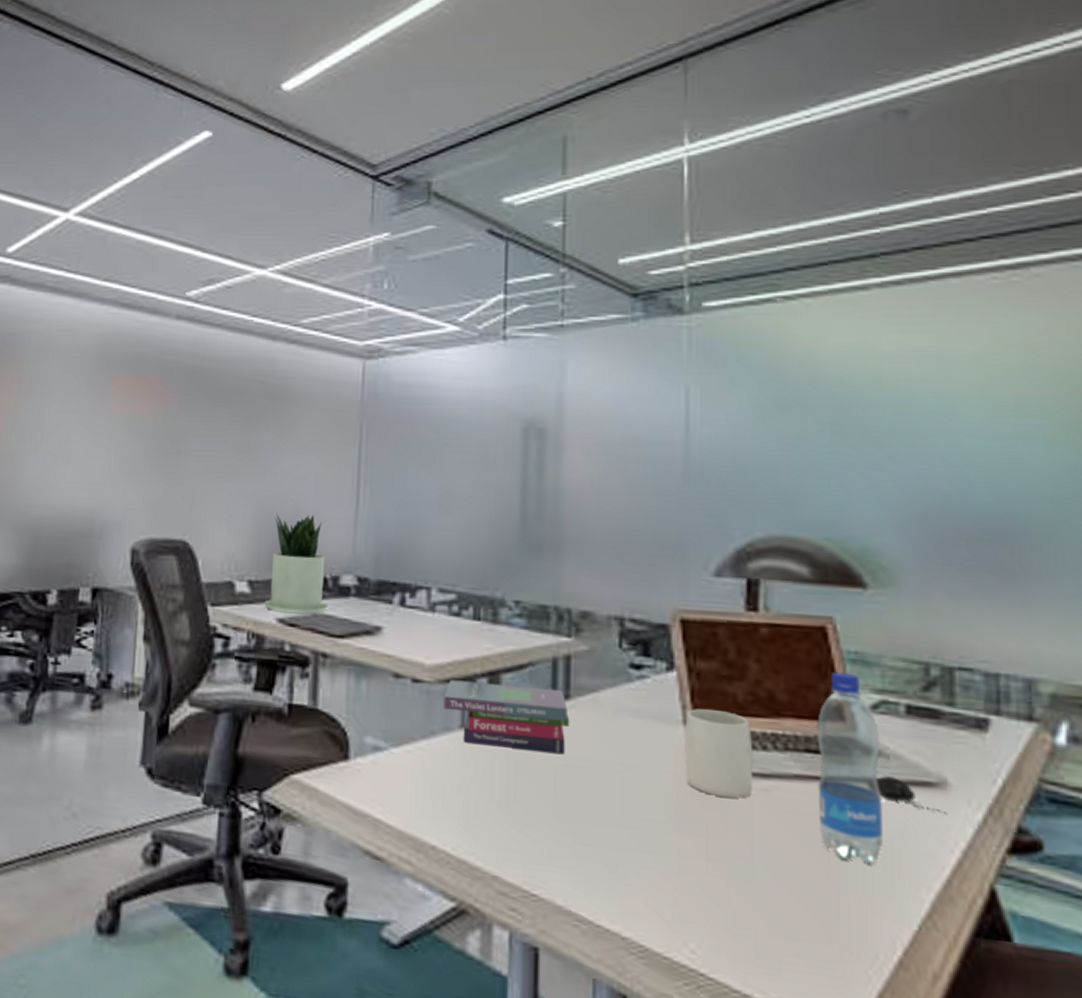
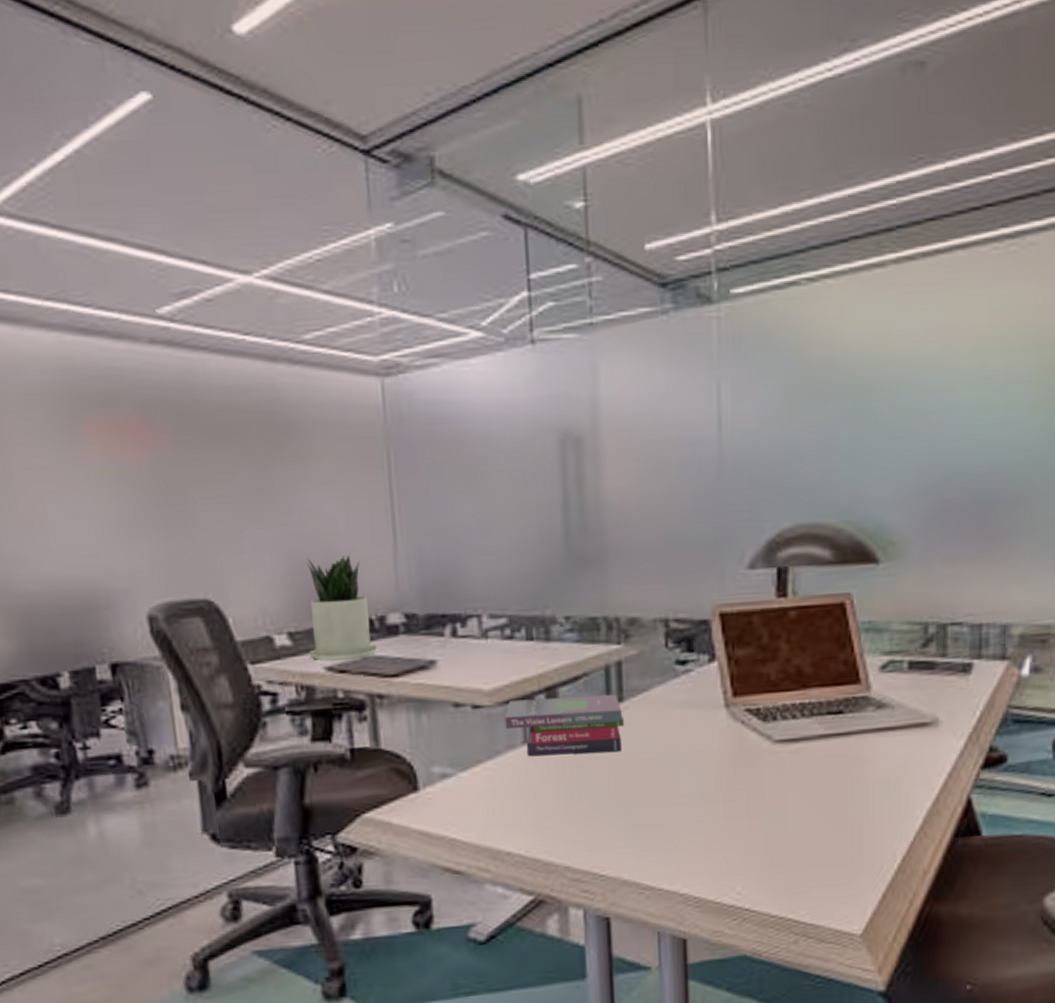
mug: present [685,708,754,799] -> none [726,690,785,764]
bottle: present [815,671,883,865] -> none [836,640,888,798]
computer mouse: present [876,776,948,815] -> none [884,723,938,747]

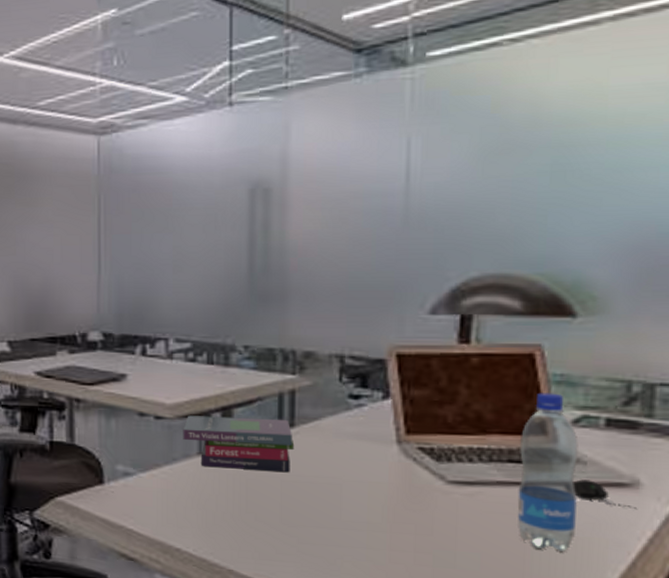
planter: present [307,555,377,661] -> none [23,281,78,367]
bottle: none [836,640,888,798] -> present [517,392,578,553]
computer mouse: none [884,723,938,747] -> present [573,479,638,510]

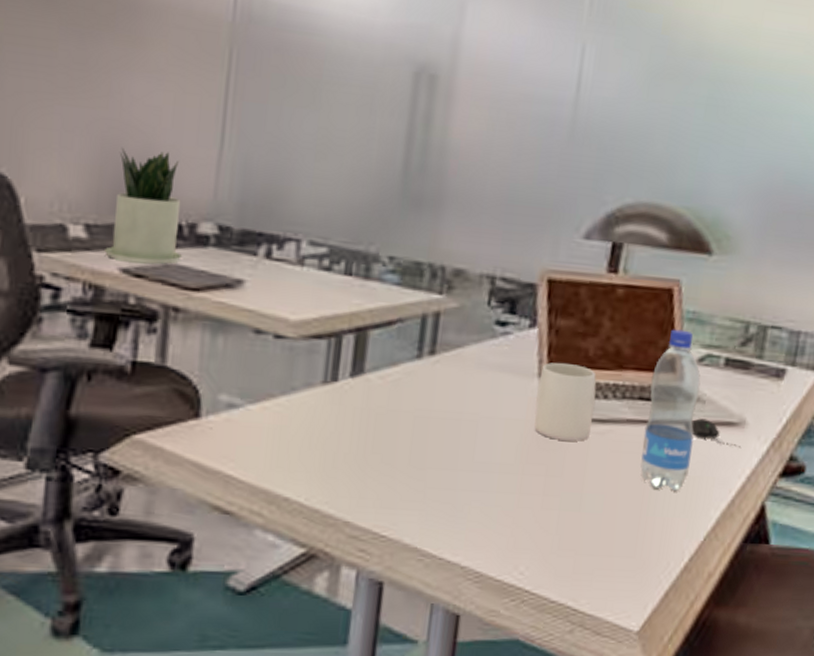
planter: none [23,281,78,367] -> present [105,148,182,265]
books: present [183,415,295,473] -> none [306,335,434,407]
mug: none [397,430,460,503] -> present [534,362,597,442]

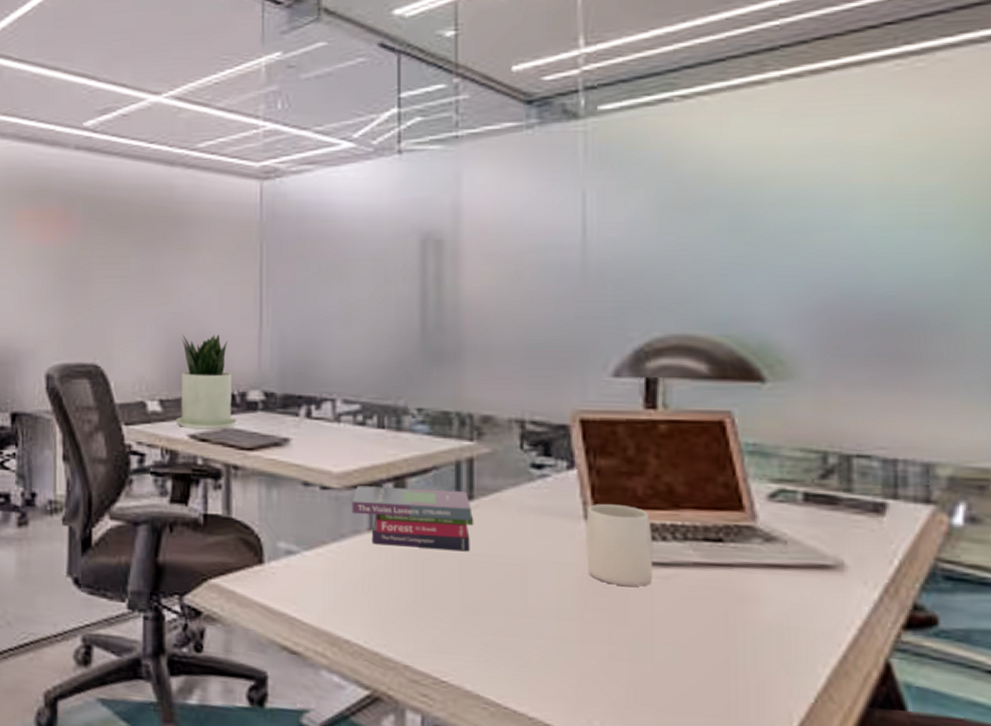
books: none [306,335,434,407] -> present [352,485,474,552]
bottle: present [640,329,701,492] -> none [714,463,780,644]
computer mouse: present [691,418,742,449] -> none [774,560,844,596]

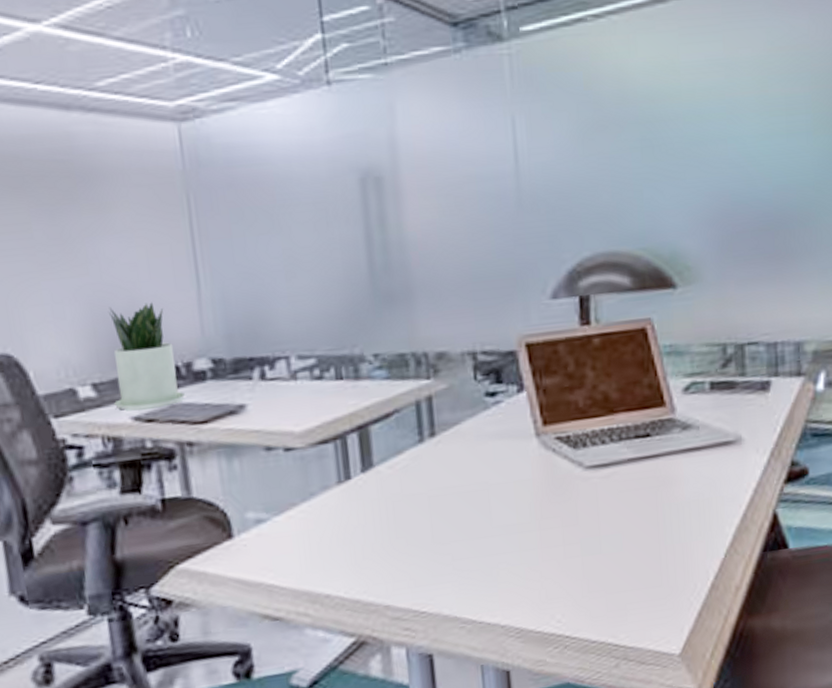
books: present [352,485,474,552] -> none [317,428,438,496]
mug: present [586,504,653,587] -> none [537,417,596,492]

